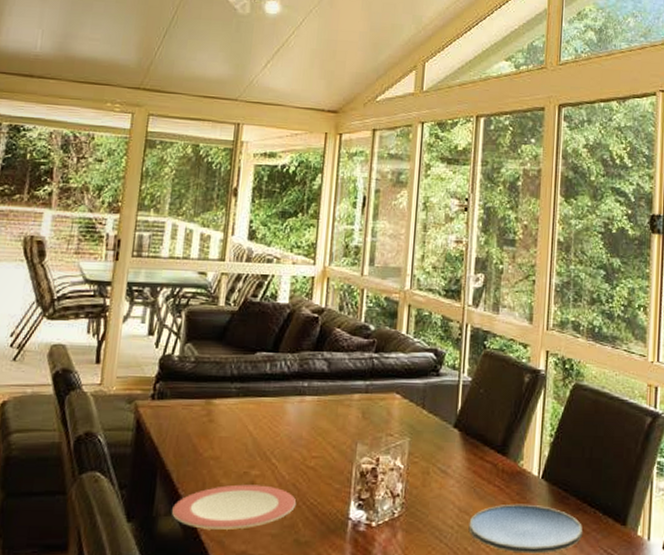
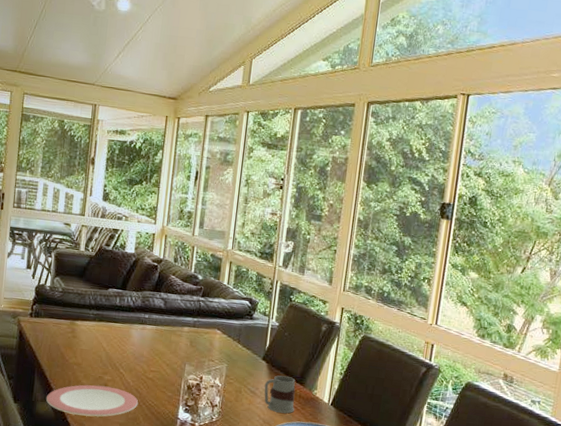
mug: none [458,445,498,496] -> present [264,375,296,414]

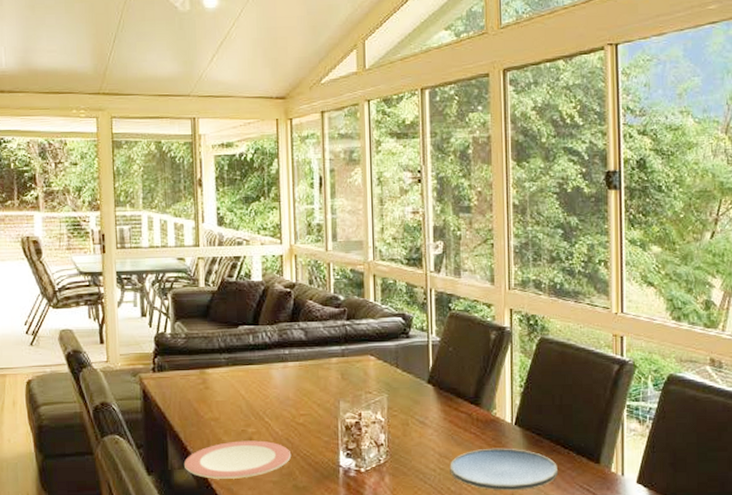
mug: present [264,375,296,414] -> none [434,397,474,442]

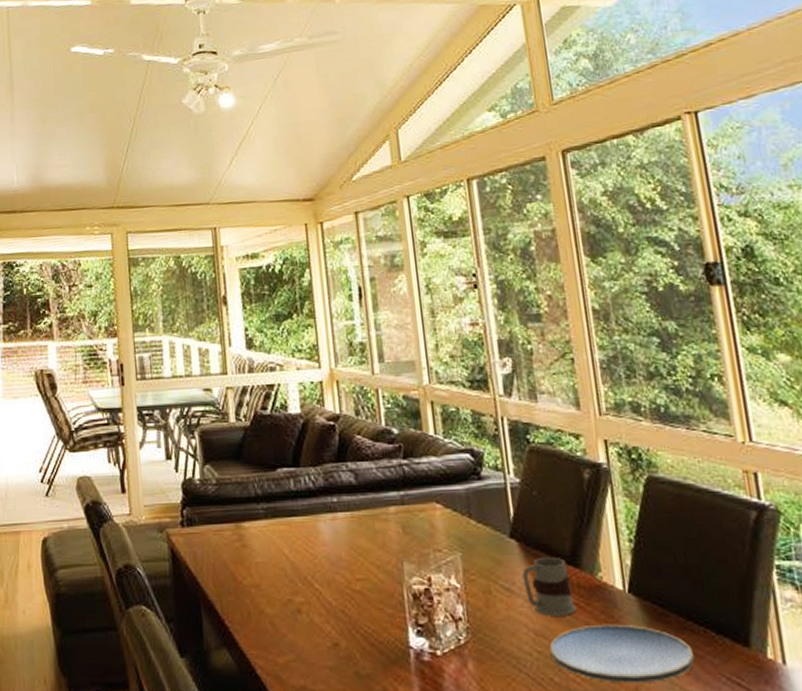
plate: present [184,440,292,479] -> none [222,613,350,663]
mug: none [434,397,474,442] -> present [522,556,577,616]

